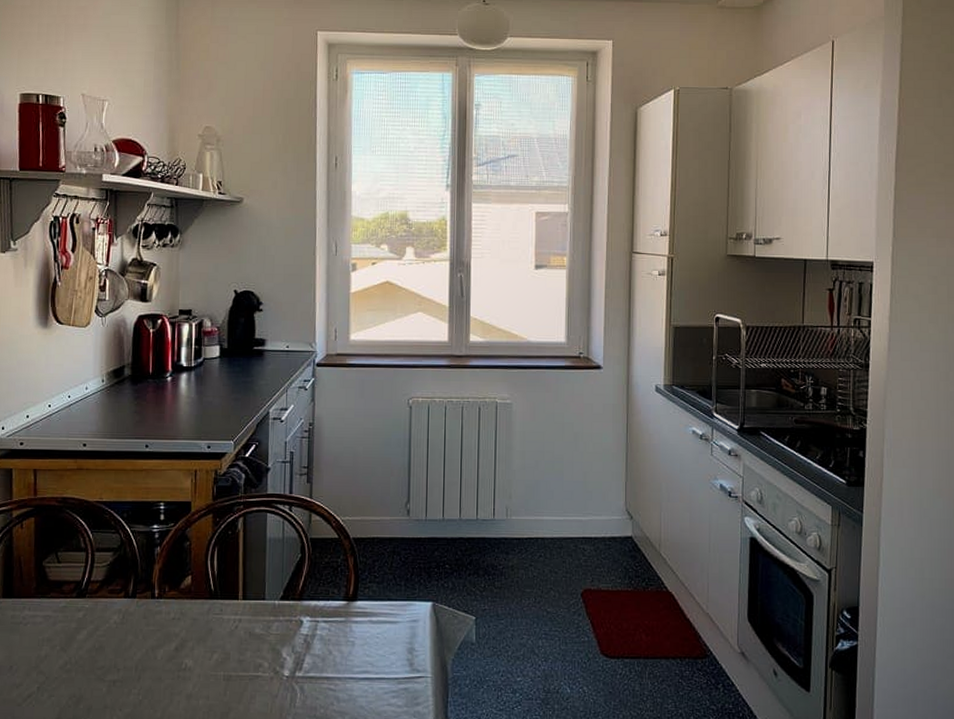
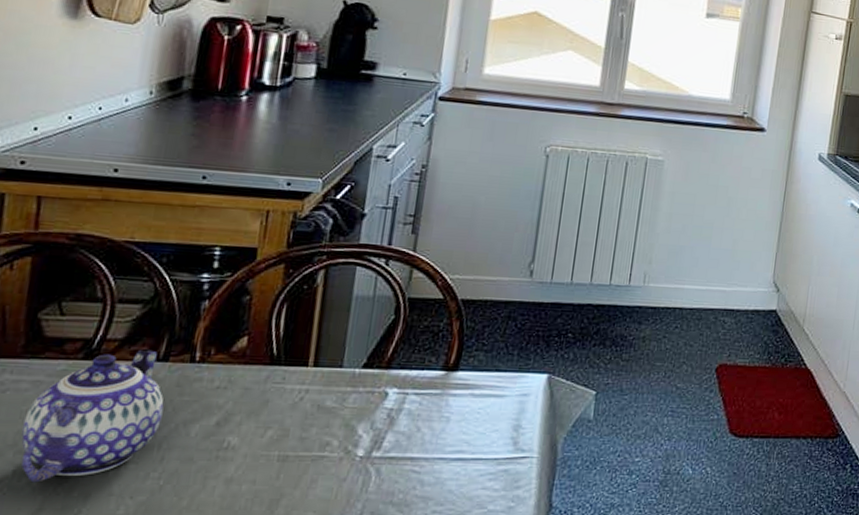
teapot: none [41,588,136,697] -> present [21,349,164,483]

